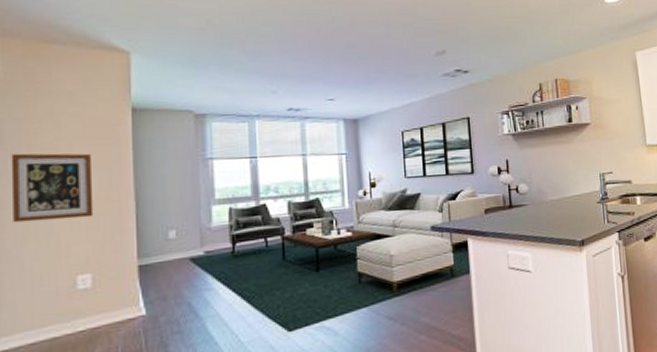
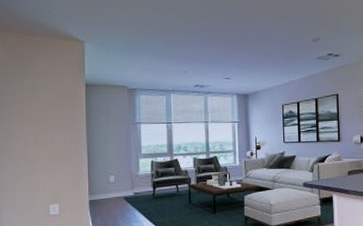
wall art: present [11,153,94,223] -> none [8,115,60,165]

